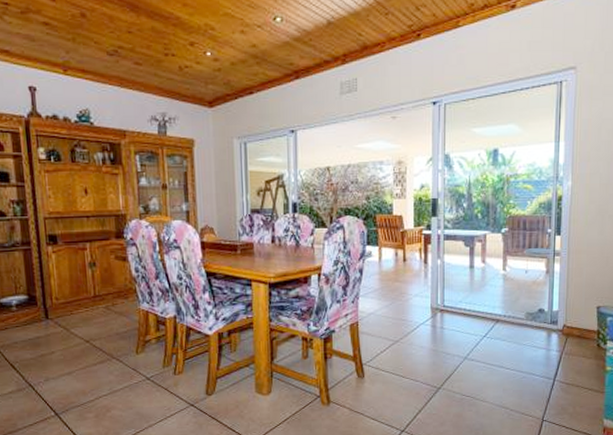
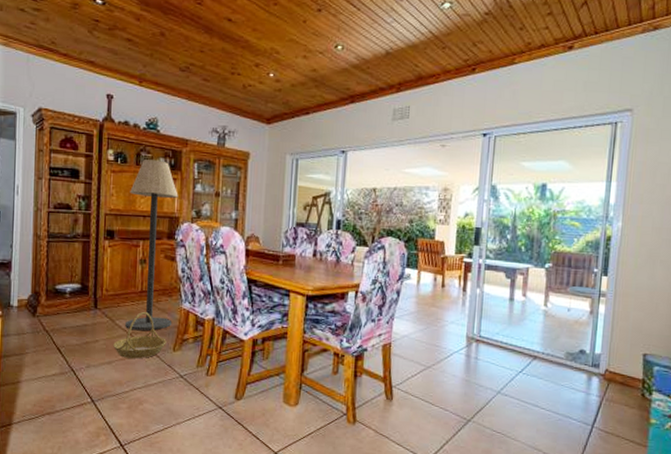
floor lamp: none [68,155,132,338] -> present [125,159,178,331]
basket: none [71,316,128,367] -> present [113,311,167,359]

